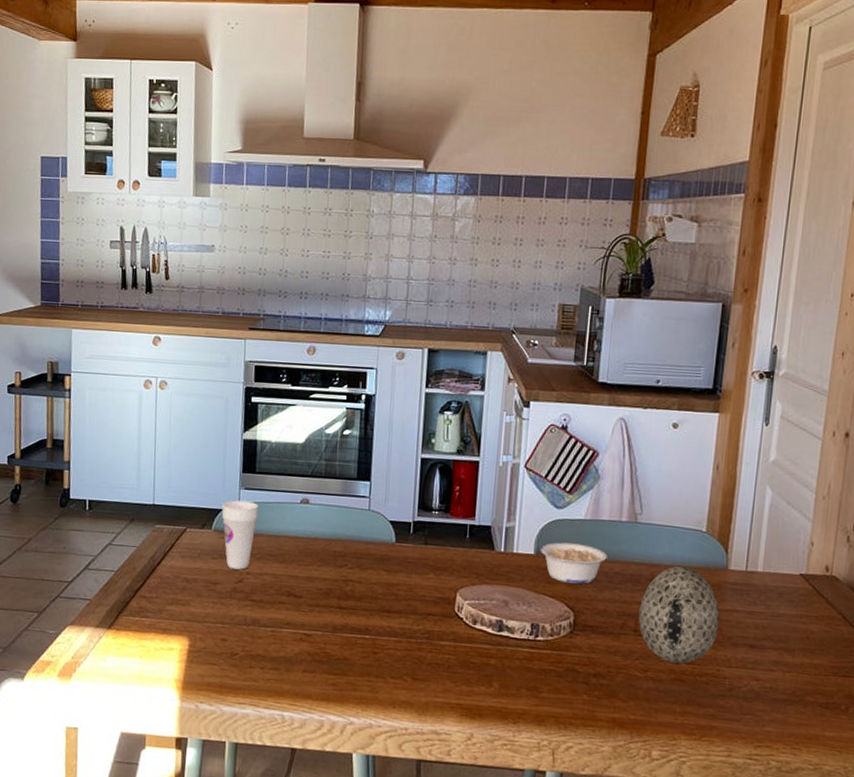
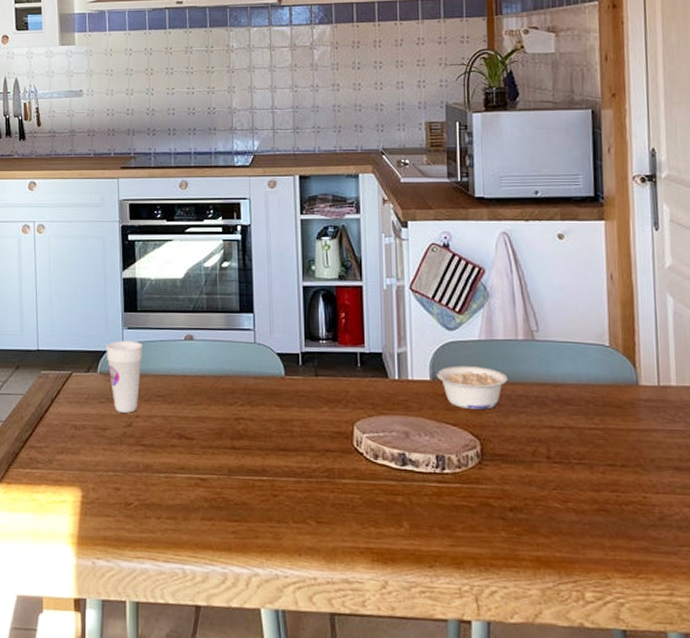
decorative egg: present [638,566,720,664] -> none [549,384,639,492]

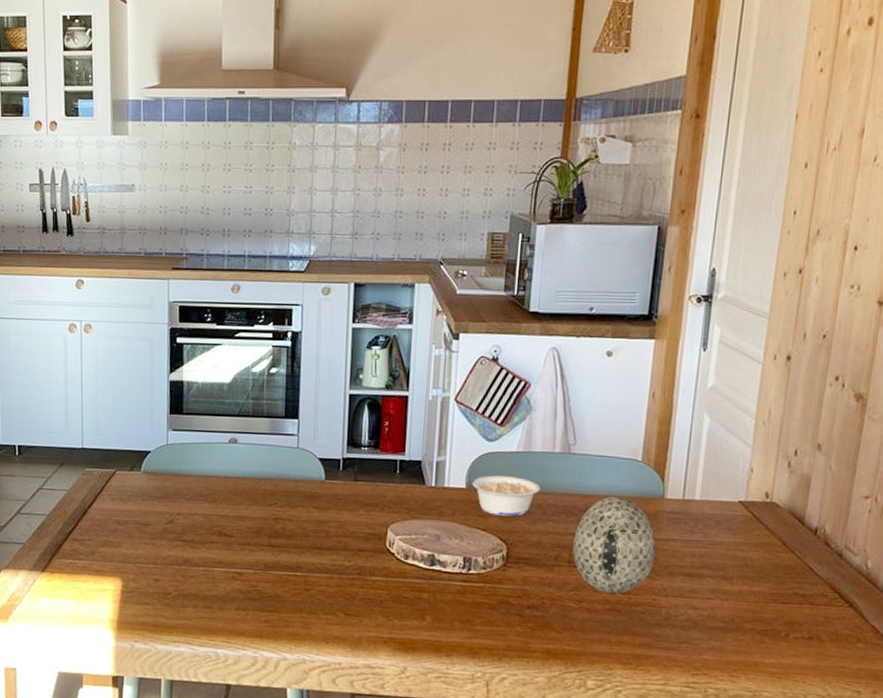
cup: present [106,341,143,413] -> none [150,442,187,511]
decorative egg: none [549,384,639,492] -> present [572,496,656,594]

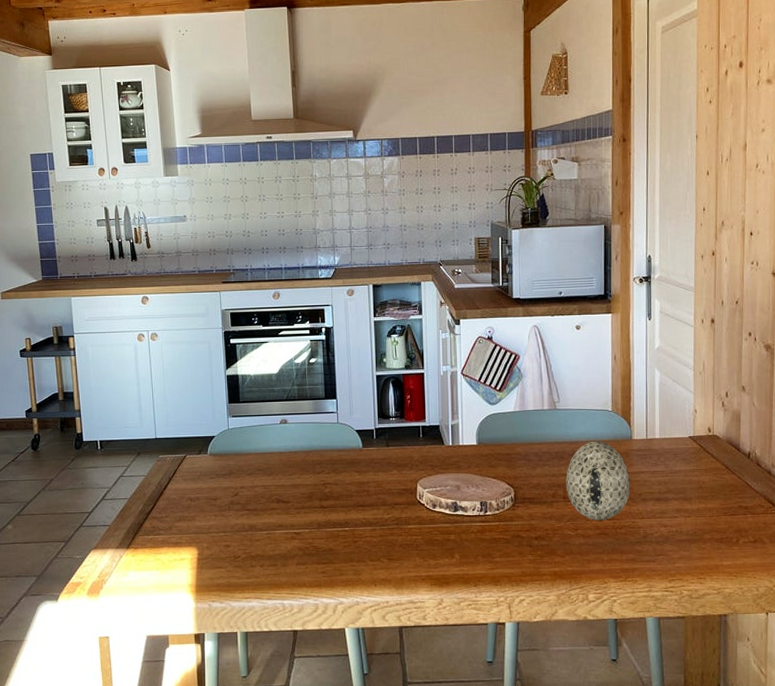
legume: present [472,475,540,517] -> none [482,432,535,465]

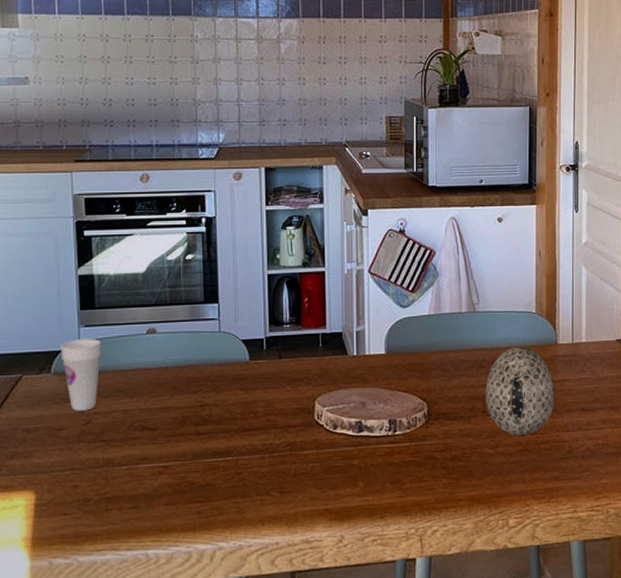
cup: none [214,427,245,485] -> present [60,339,101,411]

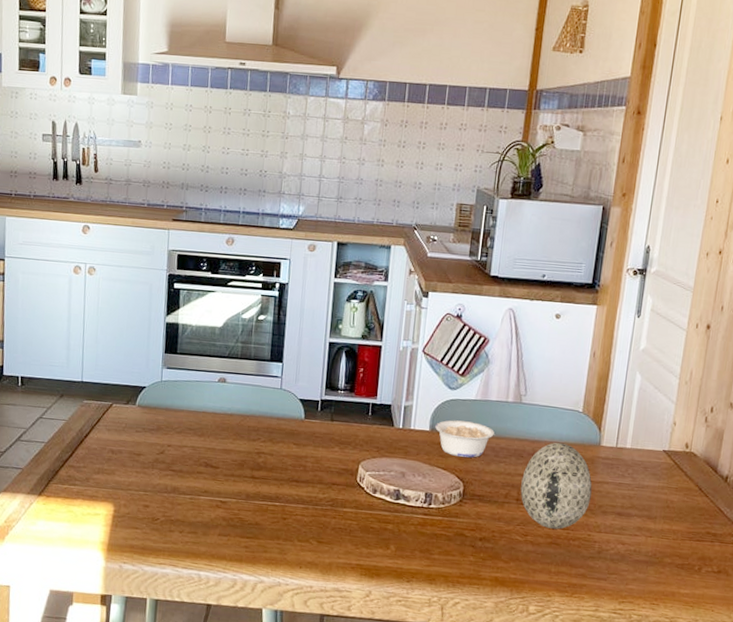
cup: present [60,339,101,411] -> none [145,378,179,442]
legume: none [391,338,452,376] -> present [435,420,494,458]

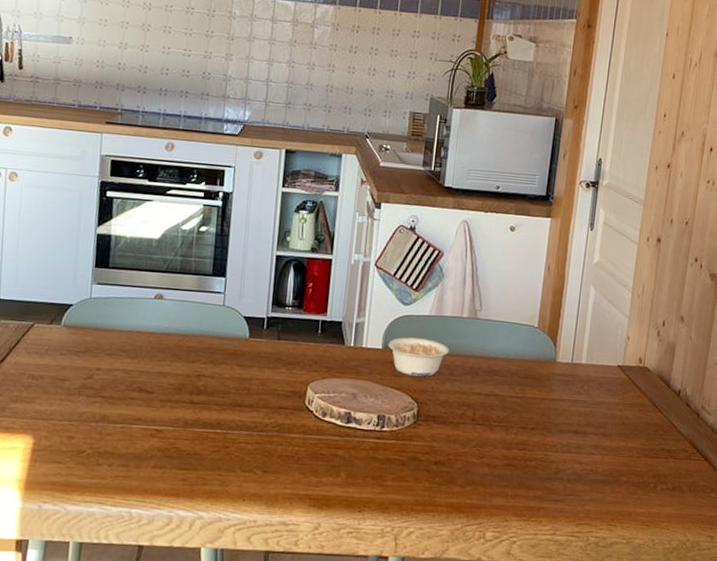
decorative egg: present [520,442,592,530] -> none [476,359,548,450]

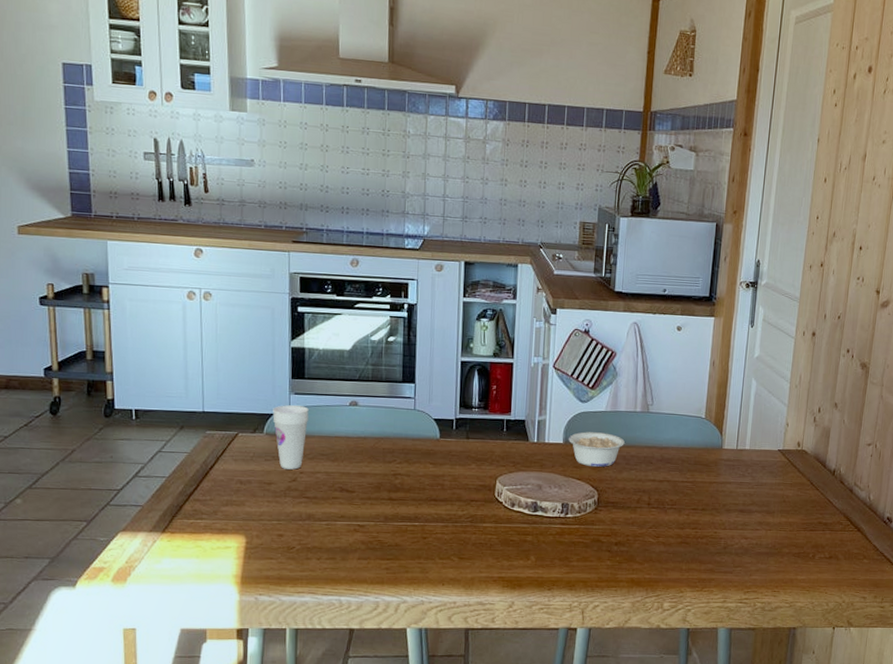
cup: none [72,295,111,366] -> present [273,405,309,470]

